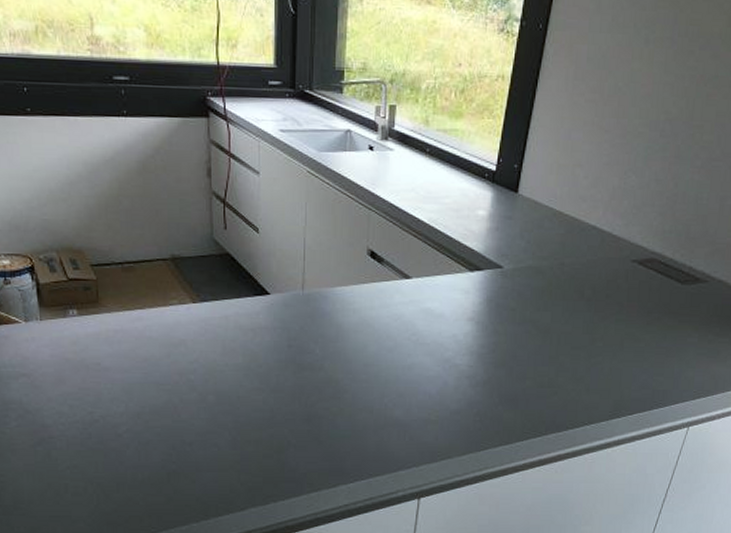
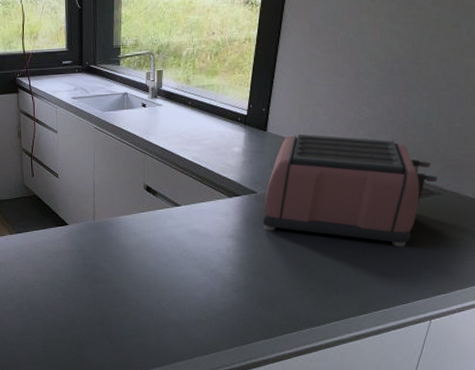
toaster: none [508,198,705,341] -> present [263,133,437,247]

